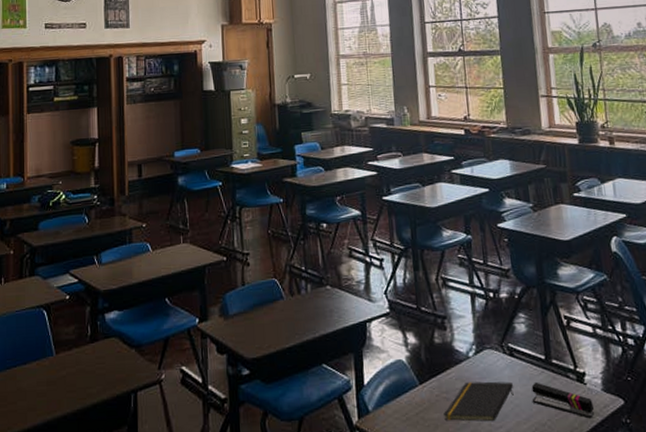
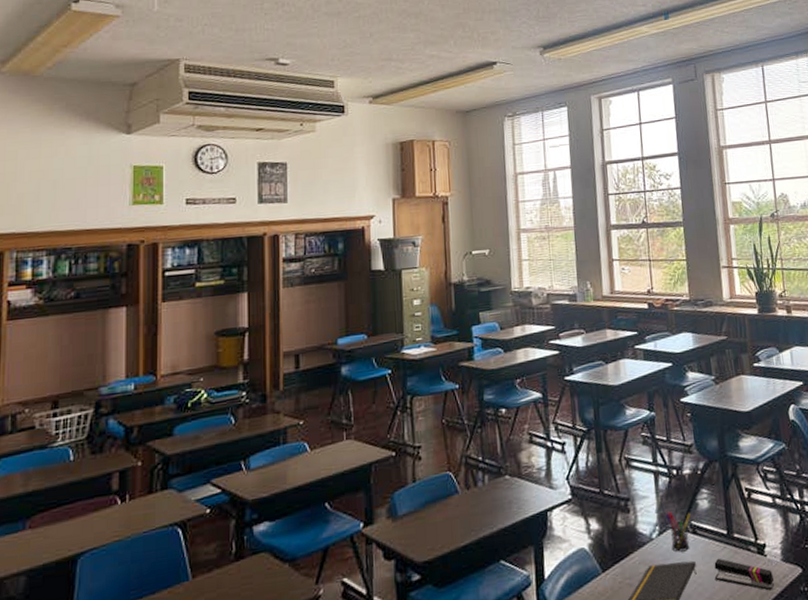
pen holder: none [482,331,508,372] -> present [665,510,691,552]

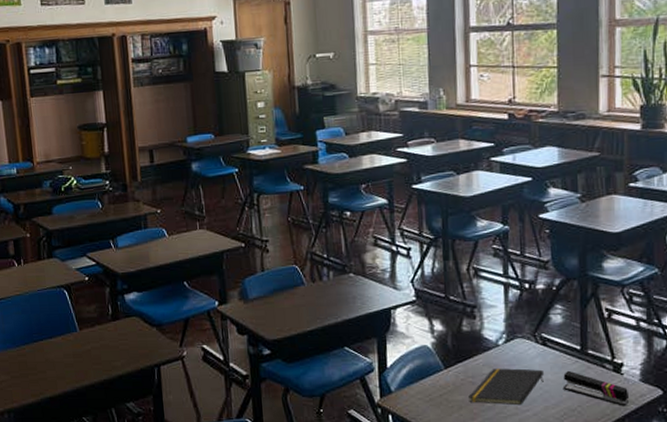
pen holder: present [665,510,691,552] -> none [514,321,541,360]

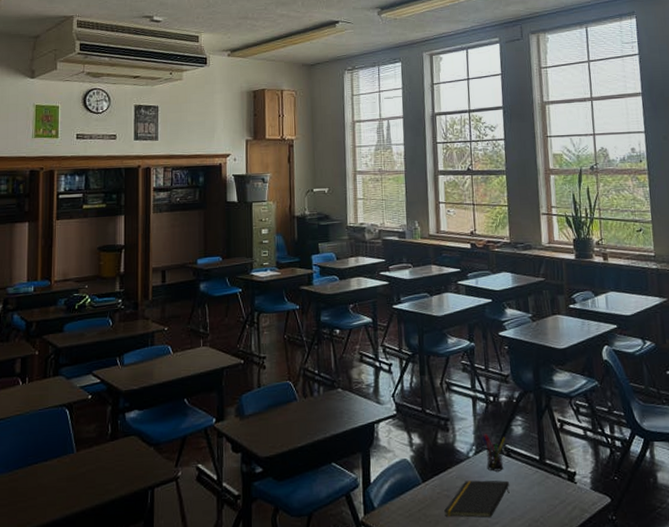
pen holder: none [514,321,541,360] -> present [482,433,505,472]
stapler: present [562,370,630,407] -> none [526,480,584,516]

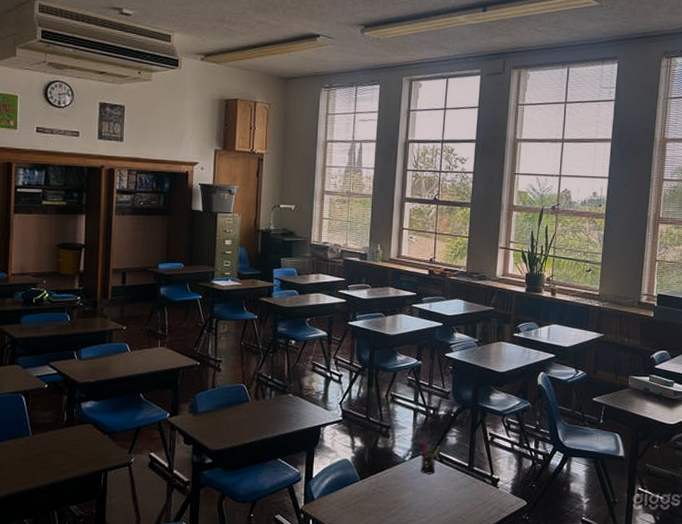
notepad: present [444,480,510,518] -> none [377,481,438,513]

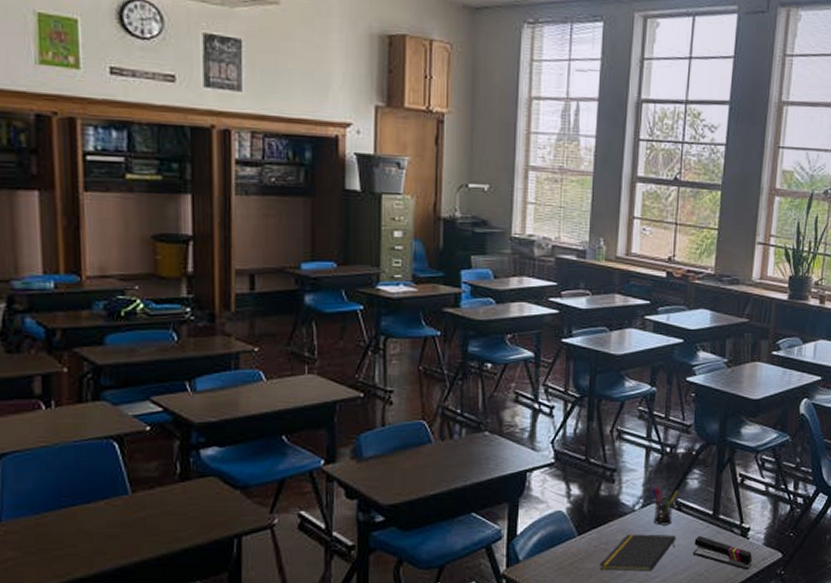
notepad: none [377,481,438,513] -> present [600,534,676,572]
stapler: none [452,483,502,515] -> present [692,535,753,570]

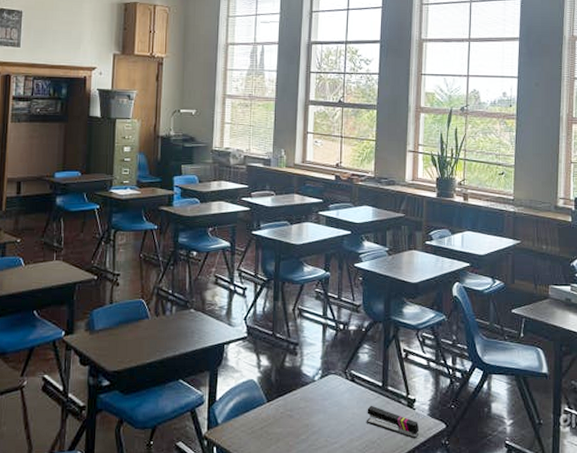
notepad: present [600,534,676,572] -> none [286,402,351,438]
pen holder: present [652,485,678,526] -> none [329,358,351,395]

